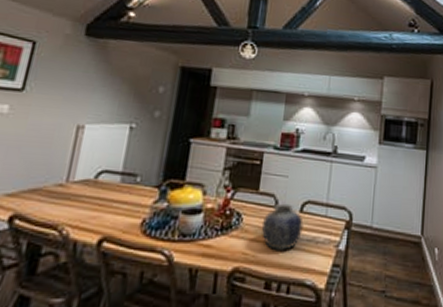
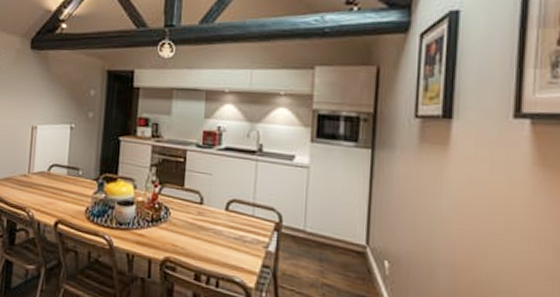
vase: present [261,203,304,252] -> none [188,200,230,247]

